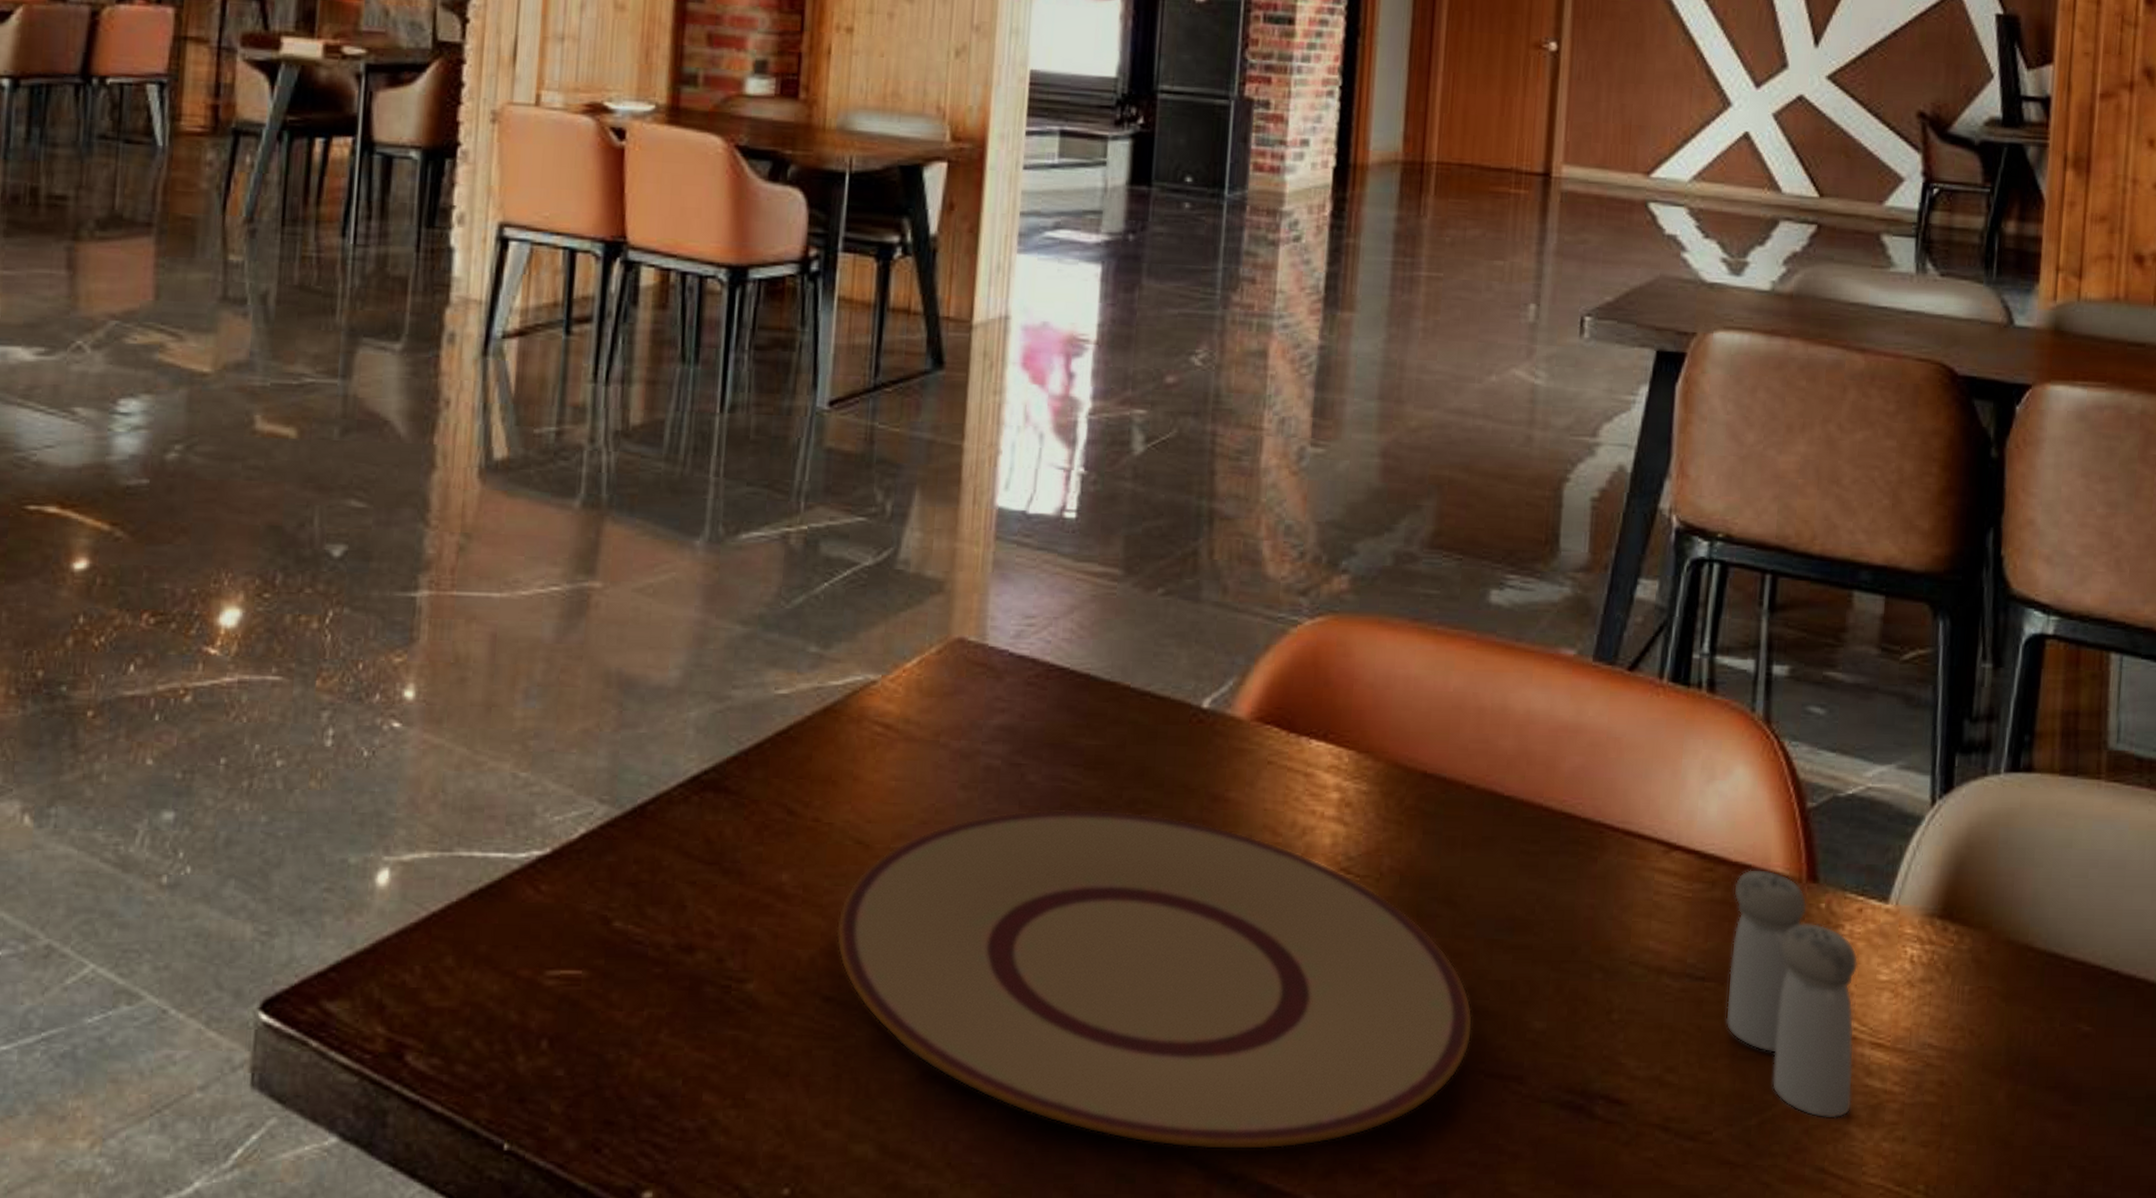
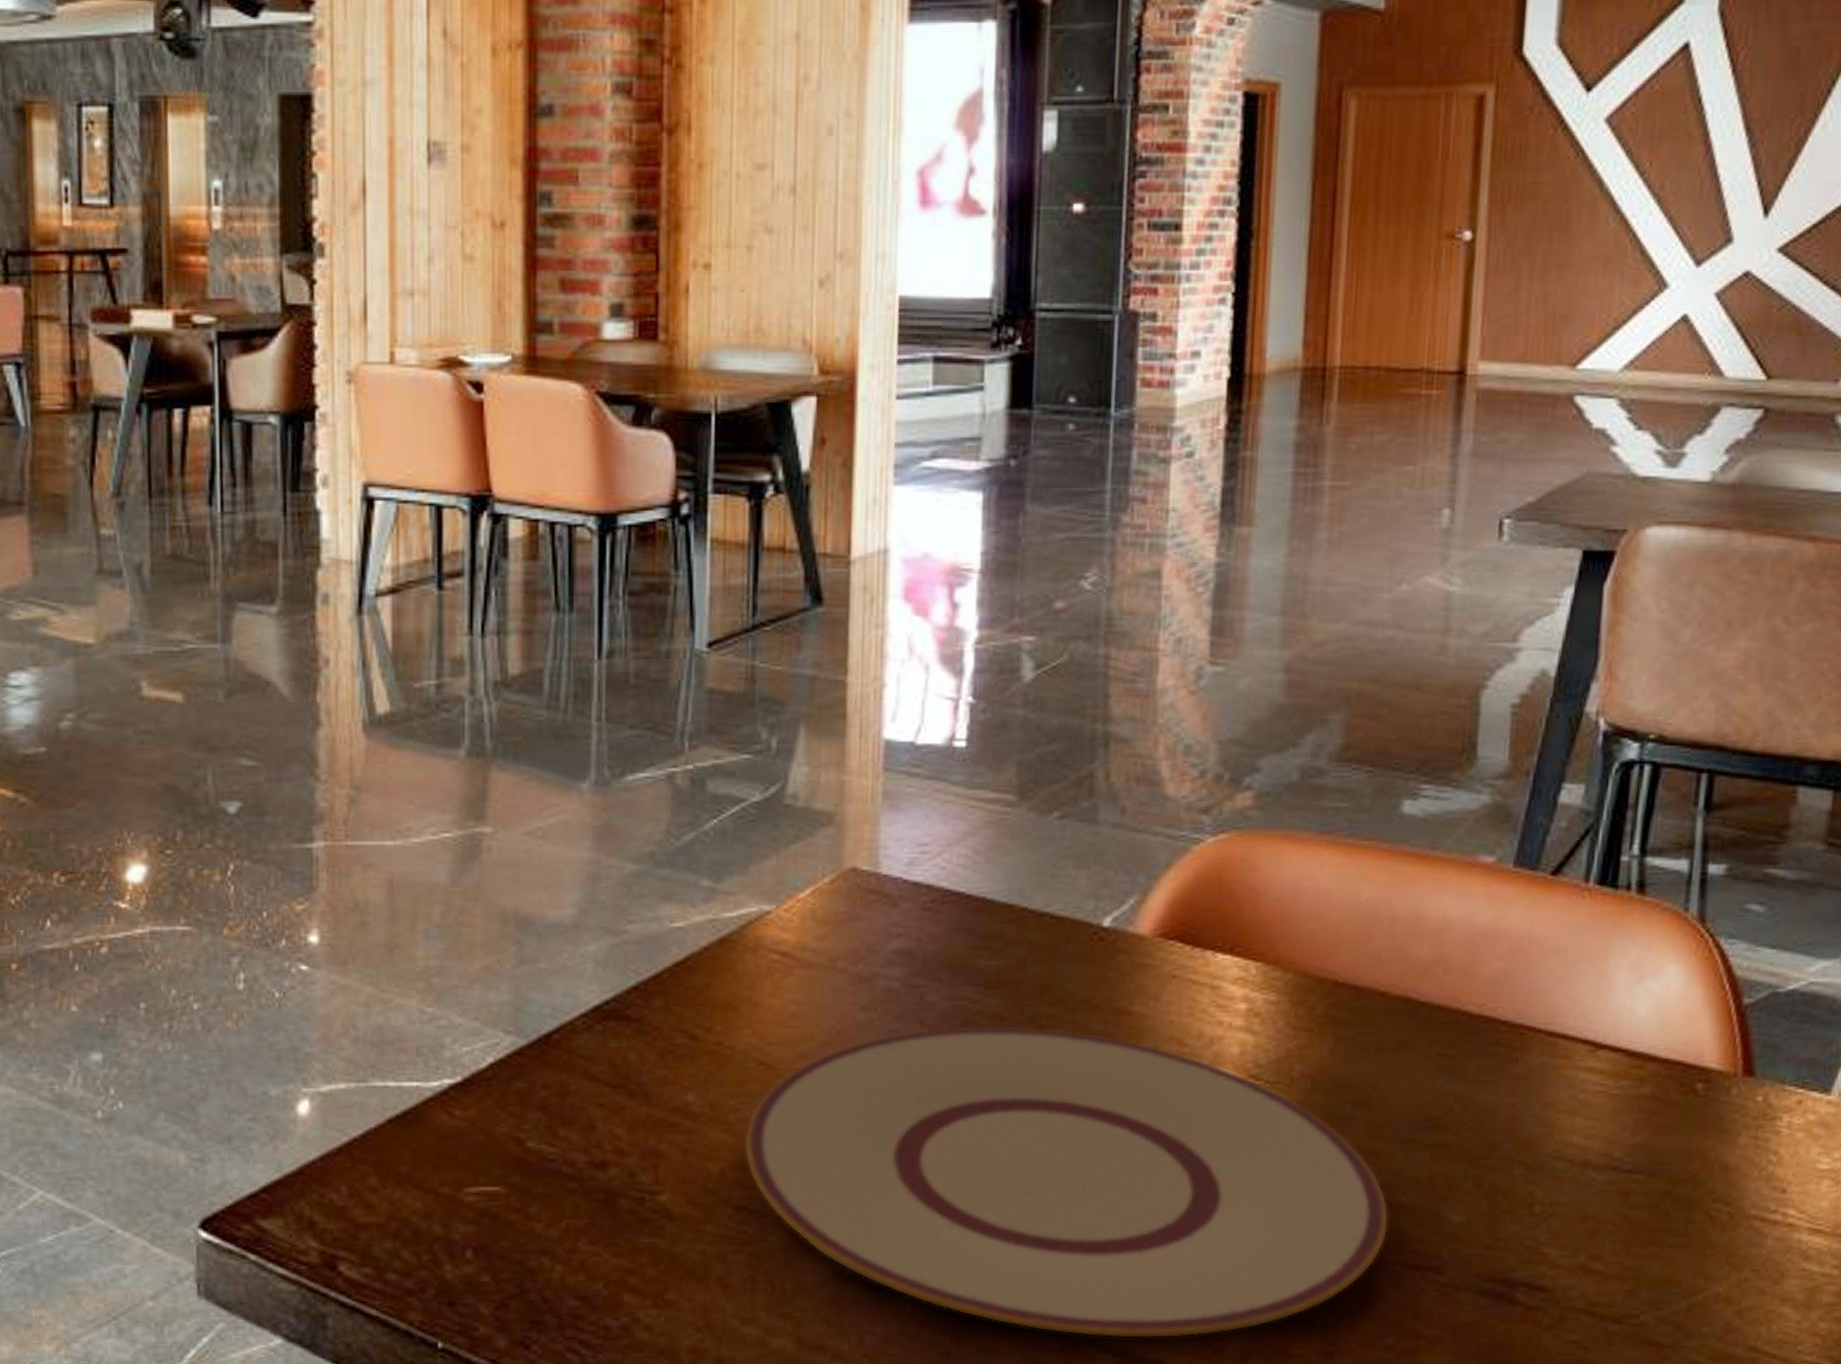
salt and pepper shaker: present [1726,868,1859,1119] -> none [1654,1064,1797,1301]

